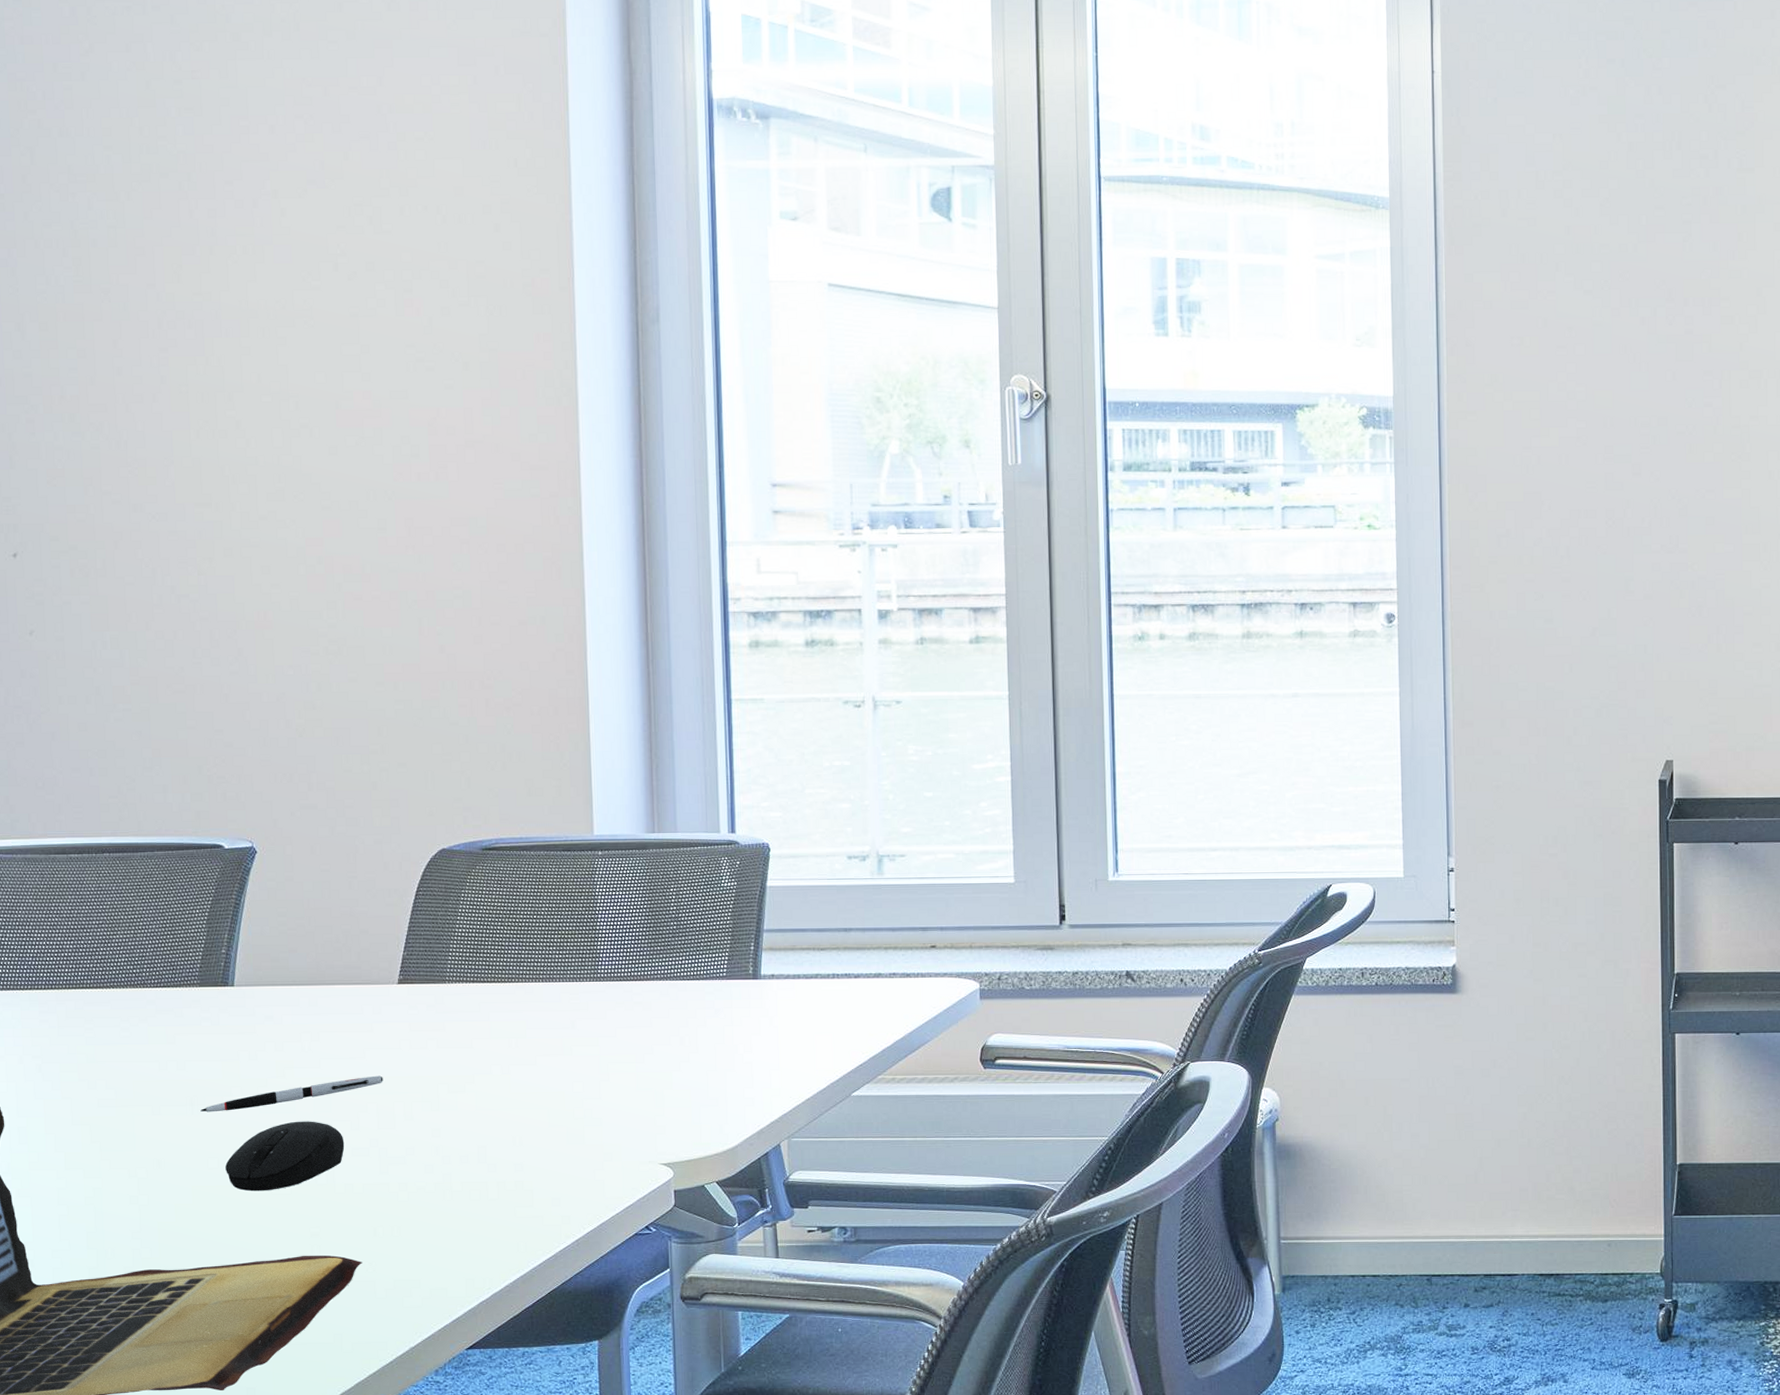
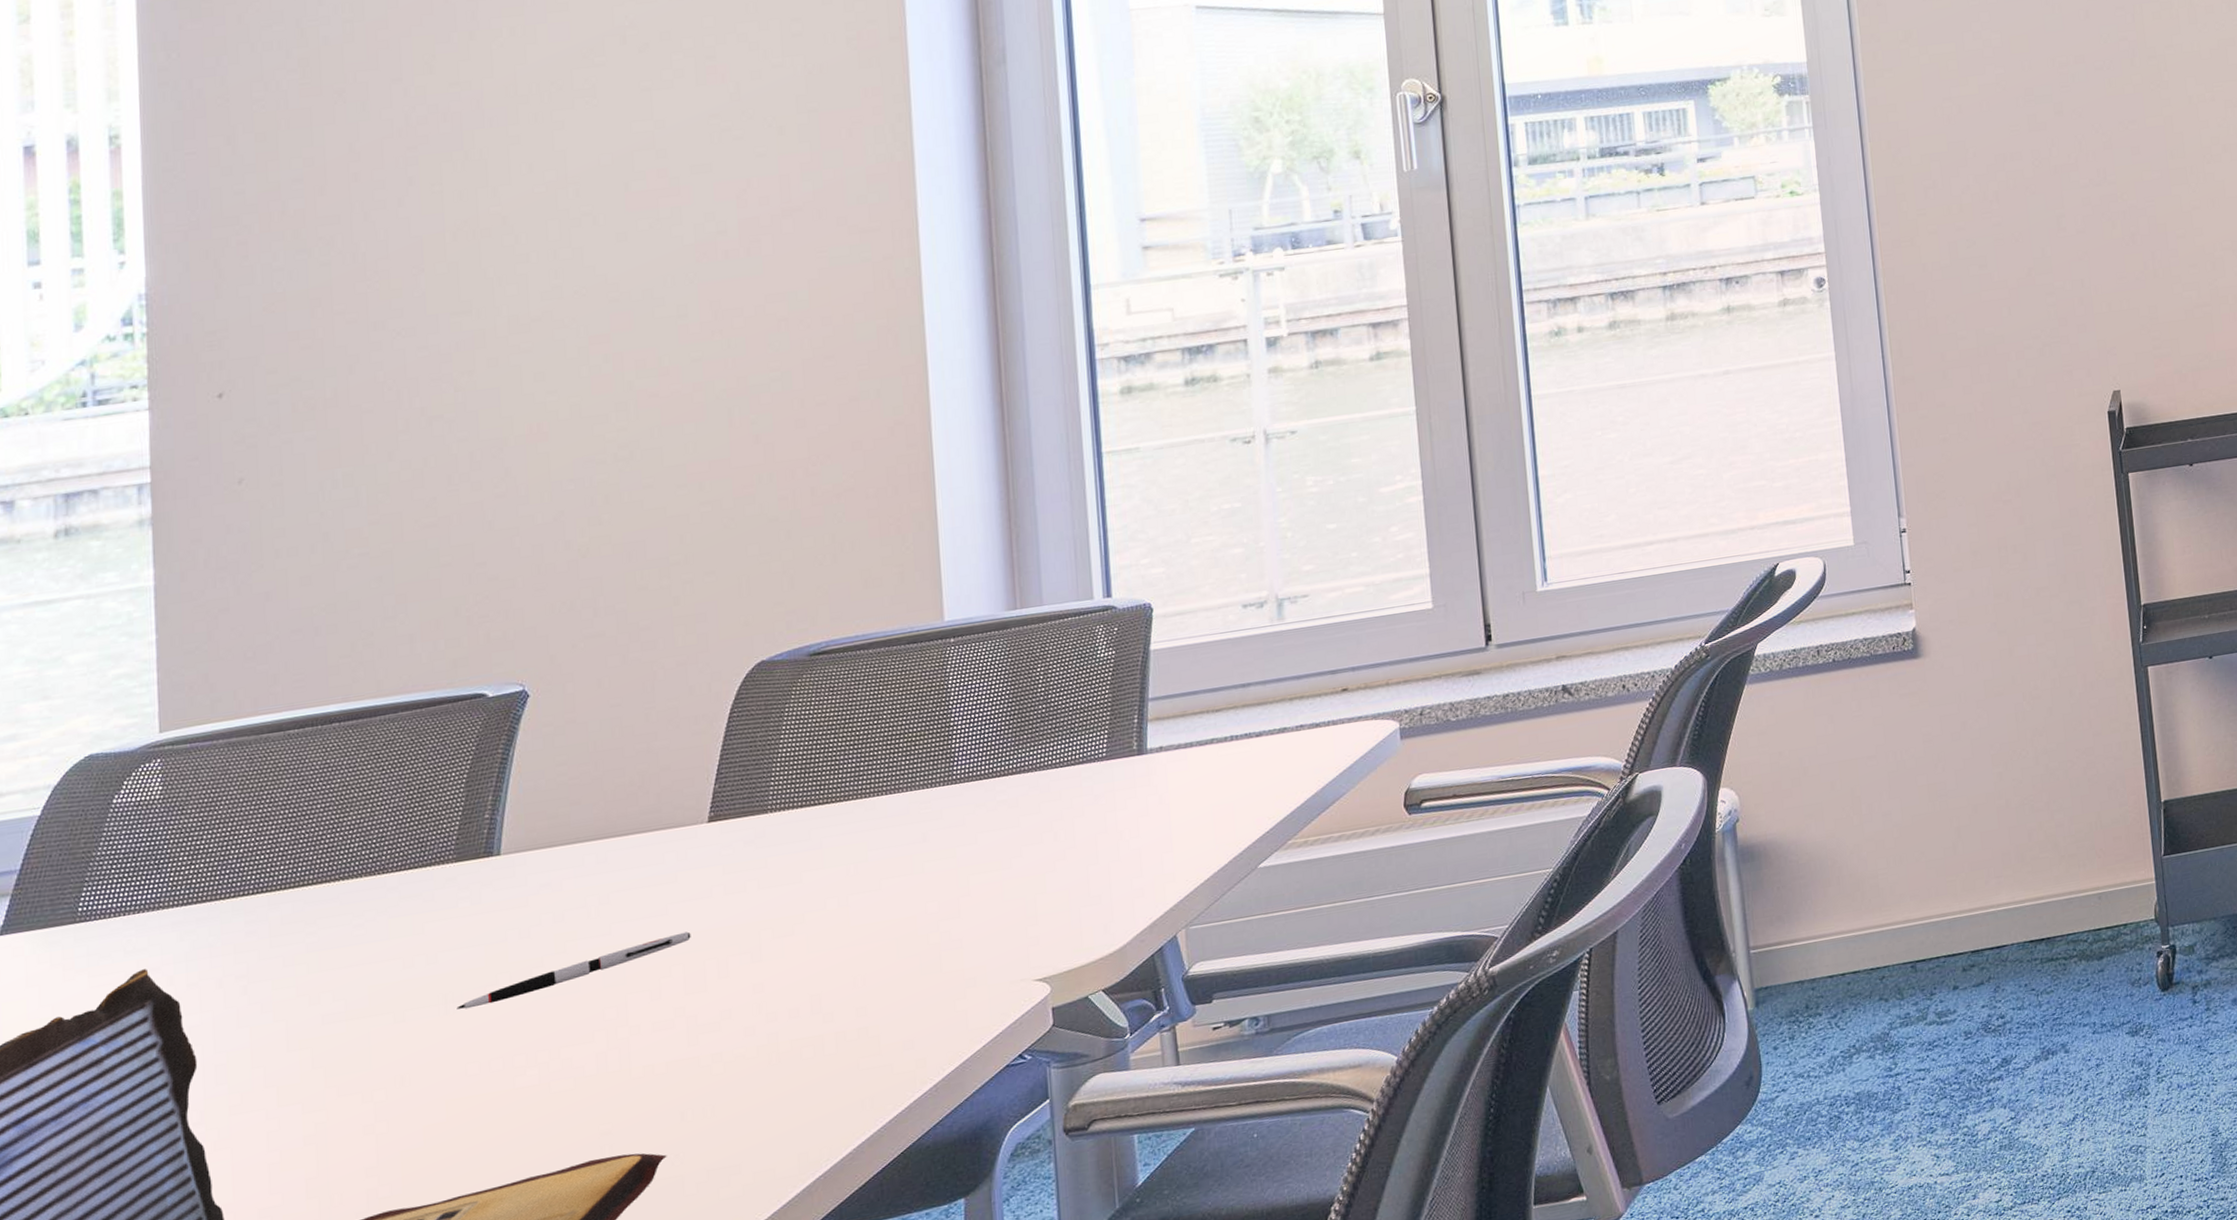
computer mouse: present [225,1121,345,1192] -> none [489,998,643,1096]

